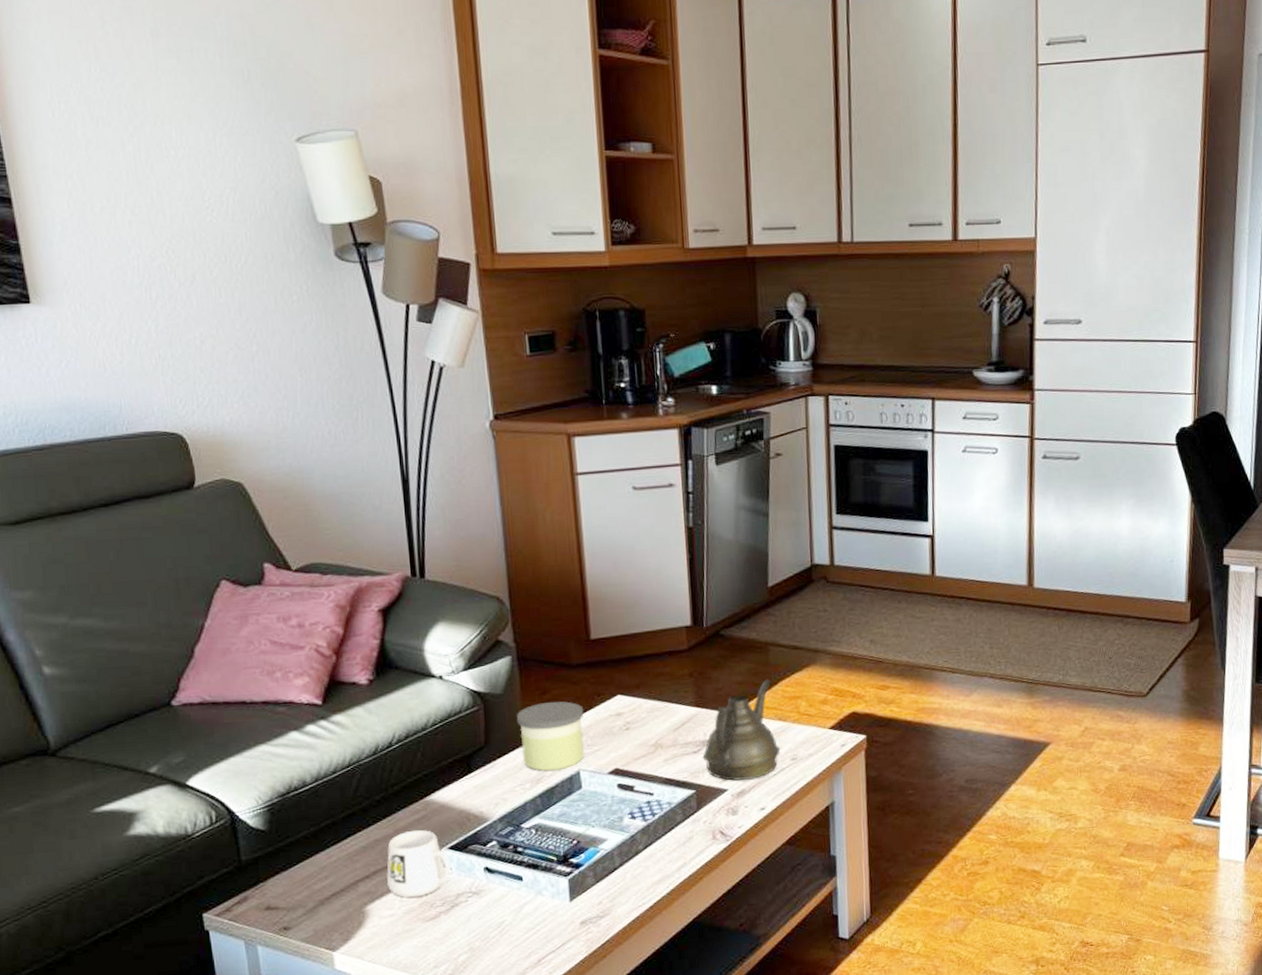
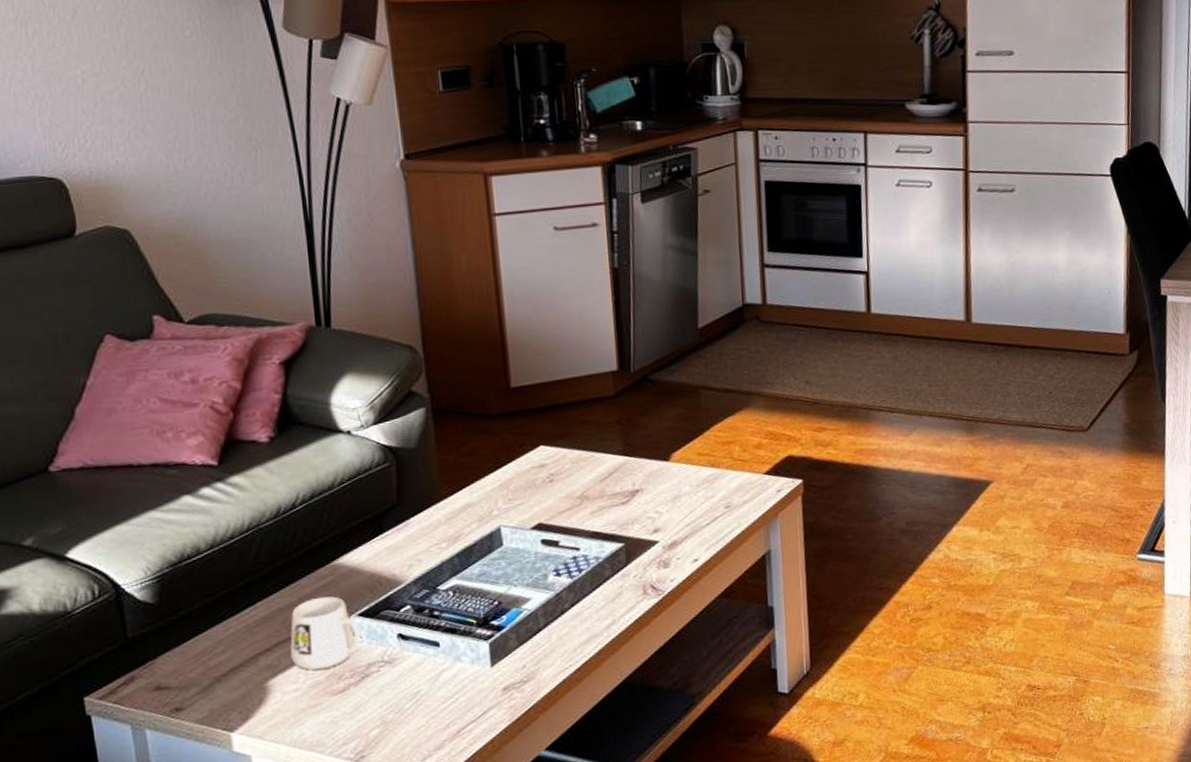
candle: present [516,701,584,772] -> none [431,454,505,529]
teapot: present [702,679,781,781] -> none [631,424,714,532]

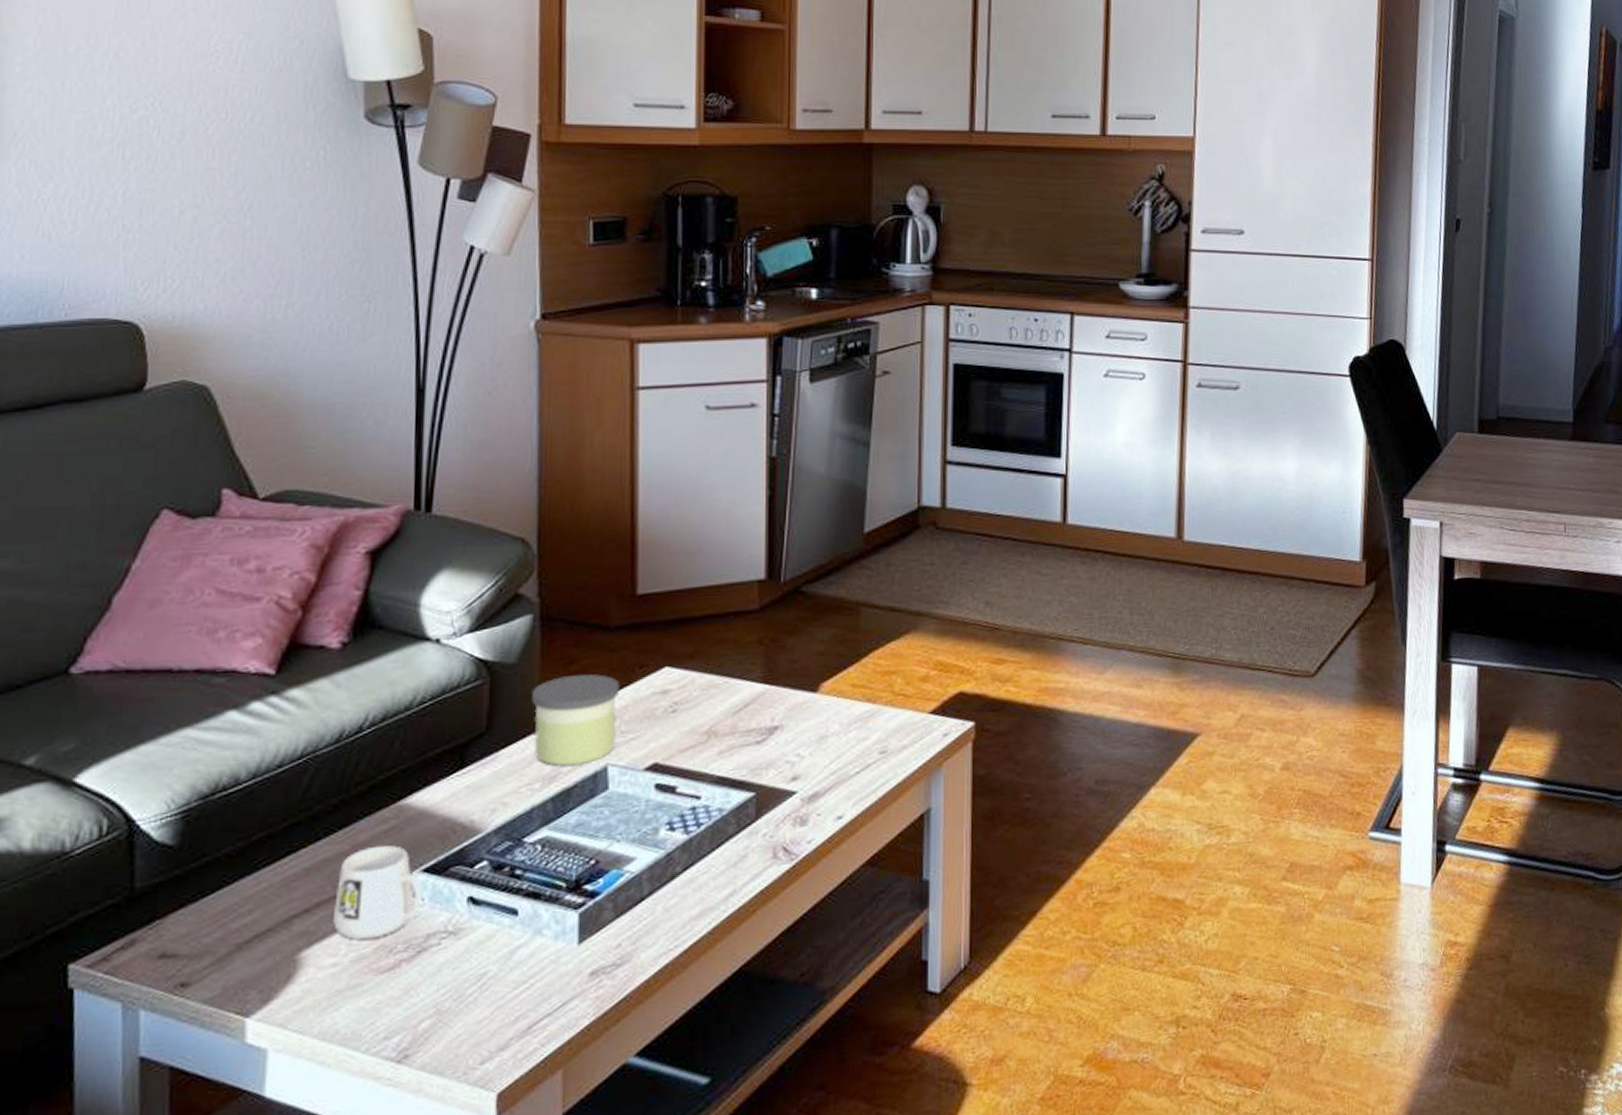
candle: none [431,454,505,529] -> present [531,674,620,767]

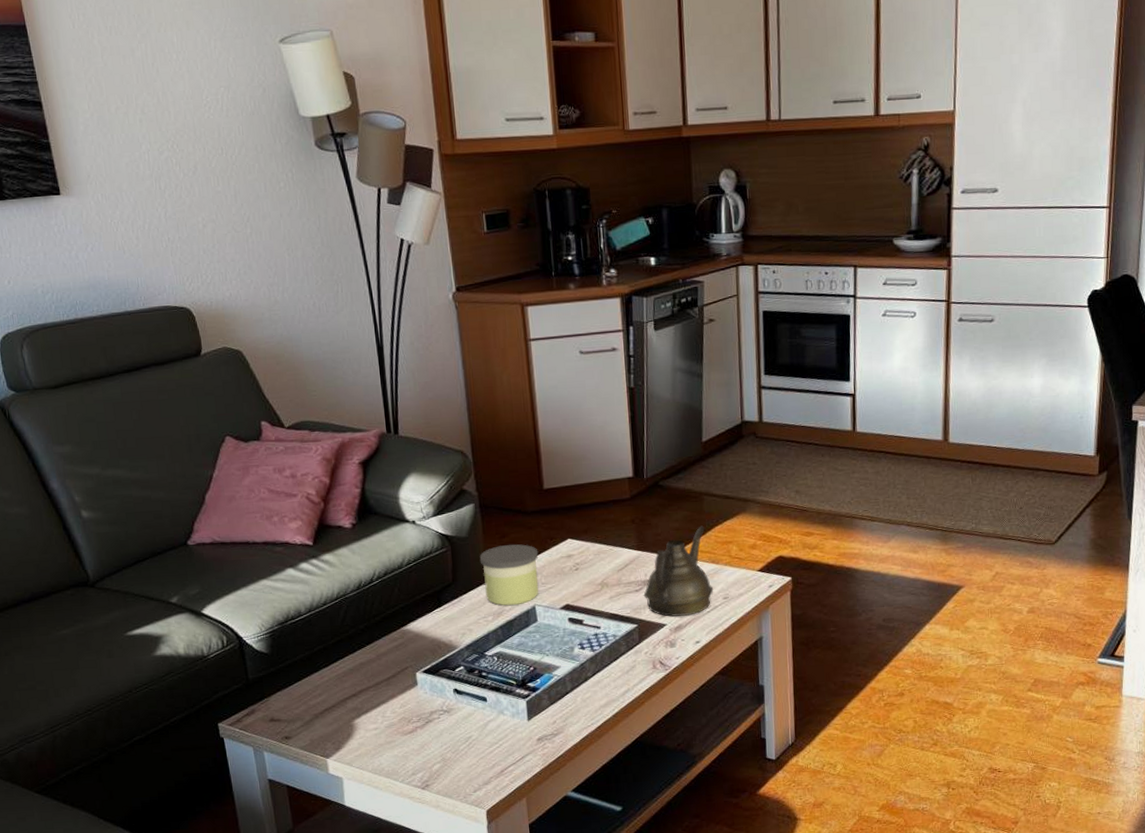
mug: present [332,845,424,940] -> none [370,655,426,714]
teapot: none [767,648,867,780] -> present [643,525,714,617]

